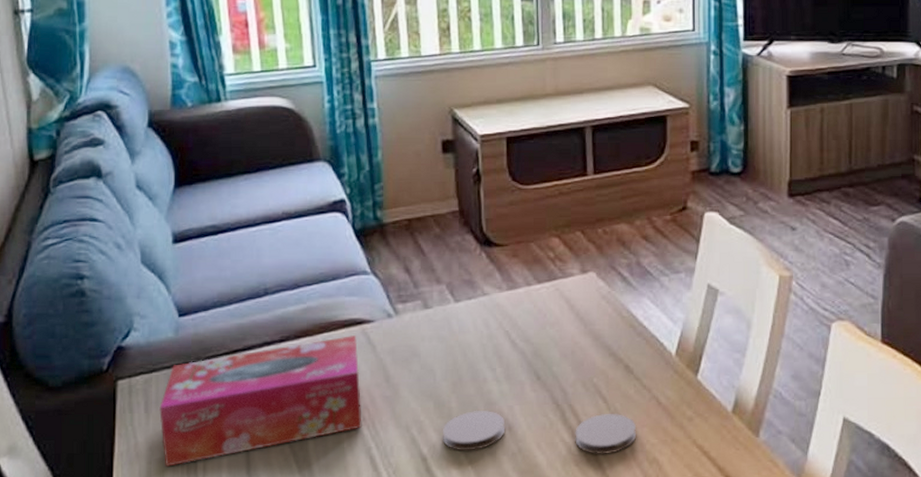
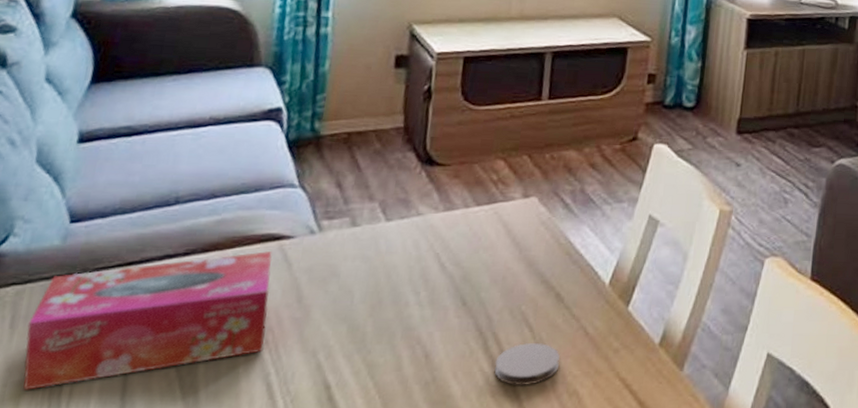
coaster: present [442,410,506,451] -> none [351,335,422,379]

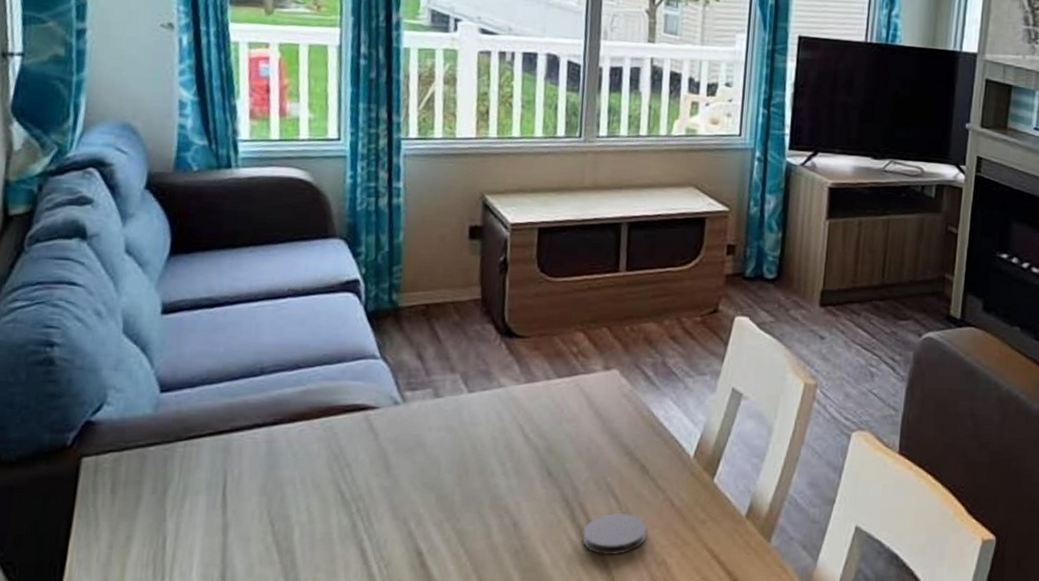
tissue box: present [23,251,273,390] -> none [127,421,359,552]

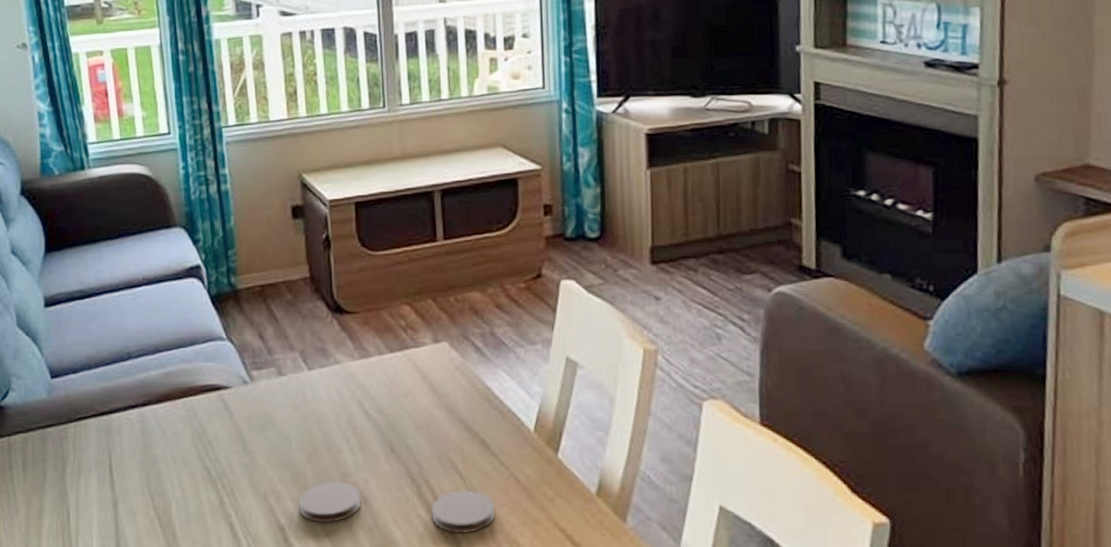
coaster: none [441,504,510,547] -> present [298,481,361,523]

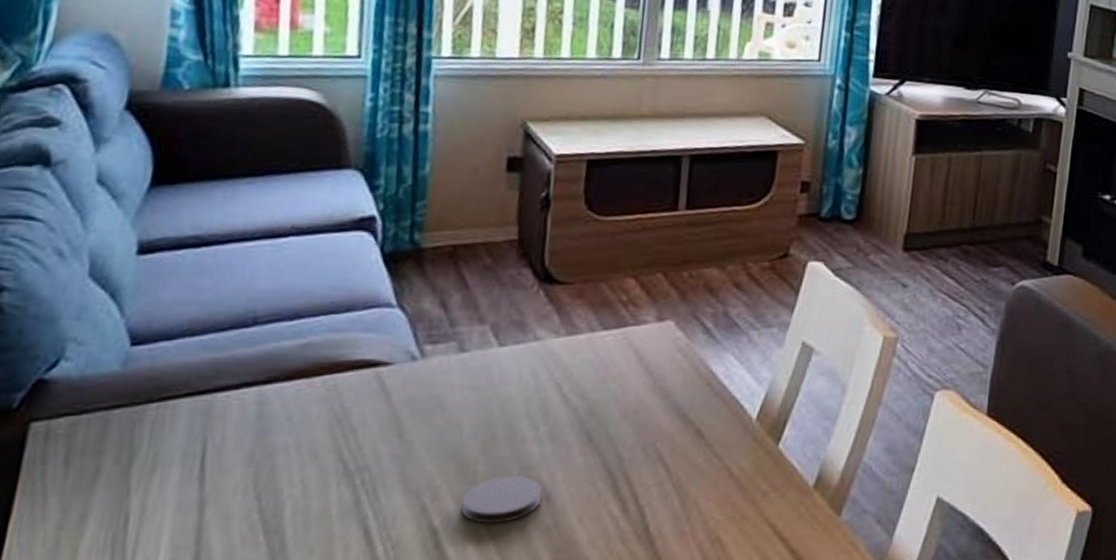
coaster: present [431,491,496,534] -> none [625,485,700,533]

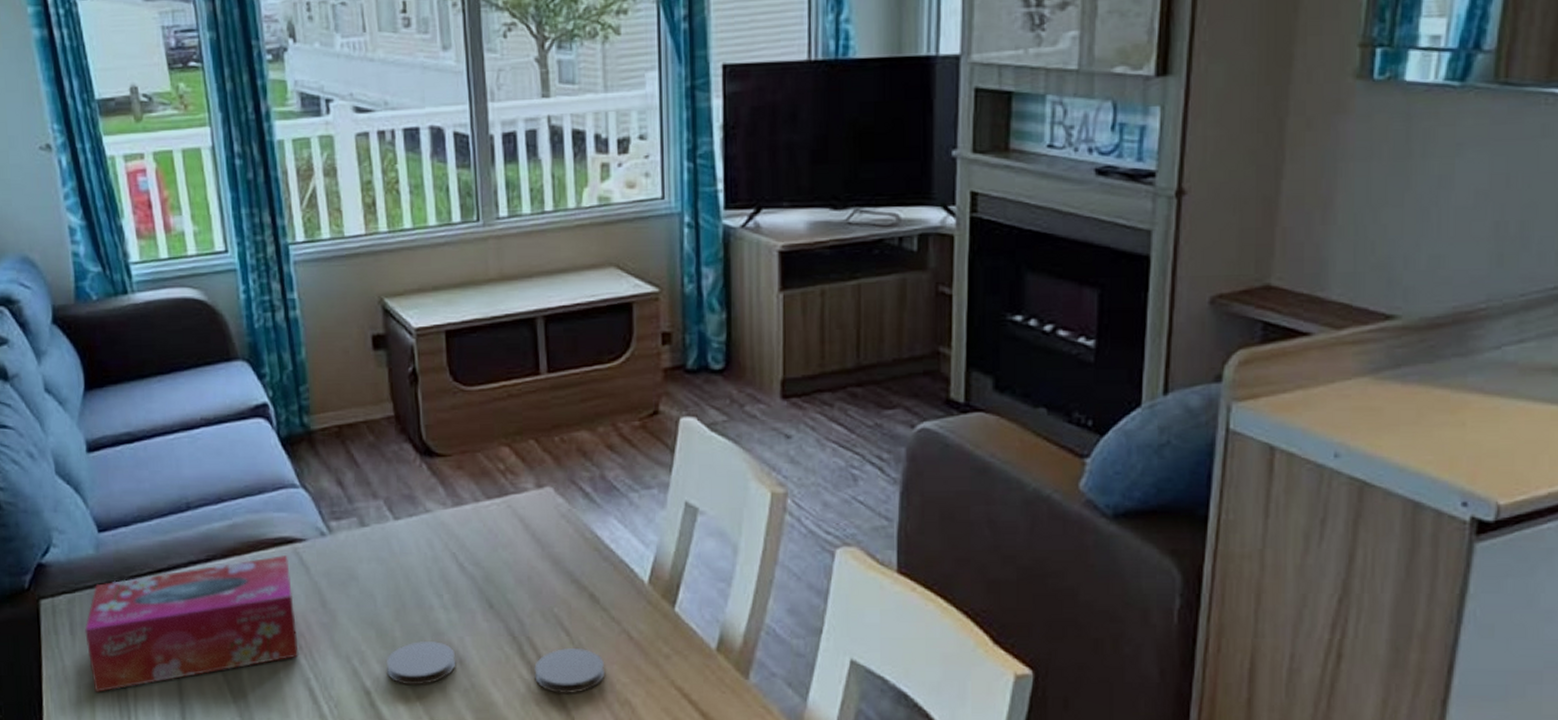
tissue box: none [81,380,368,534] -> present [85,555,299,692]
coaster: none [625,485,700,533] -> present [534,648,605,695]

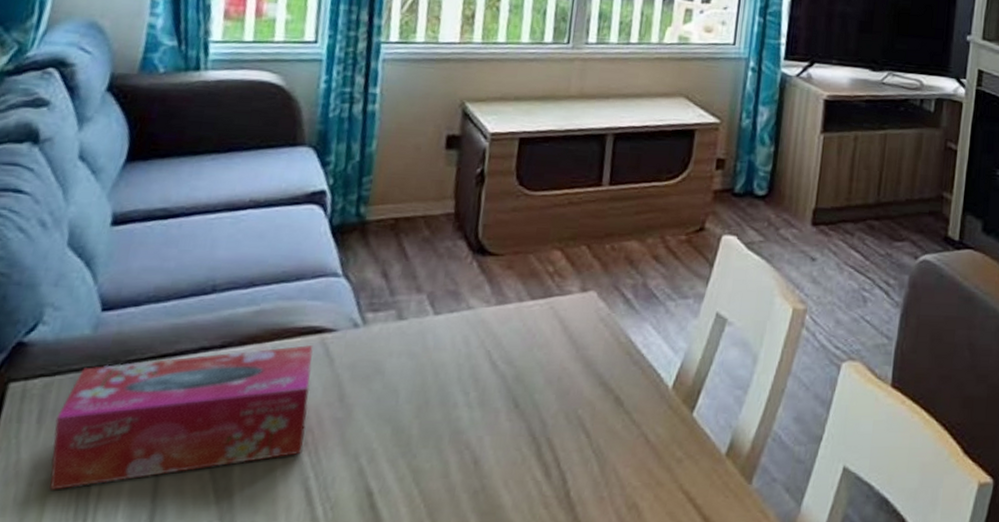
coaster: present [386,640,456,686] -> none [395,439,471,487]
coaster: present [534,648,605,695] -> none [548,450,619,498]

